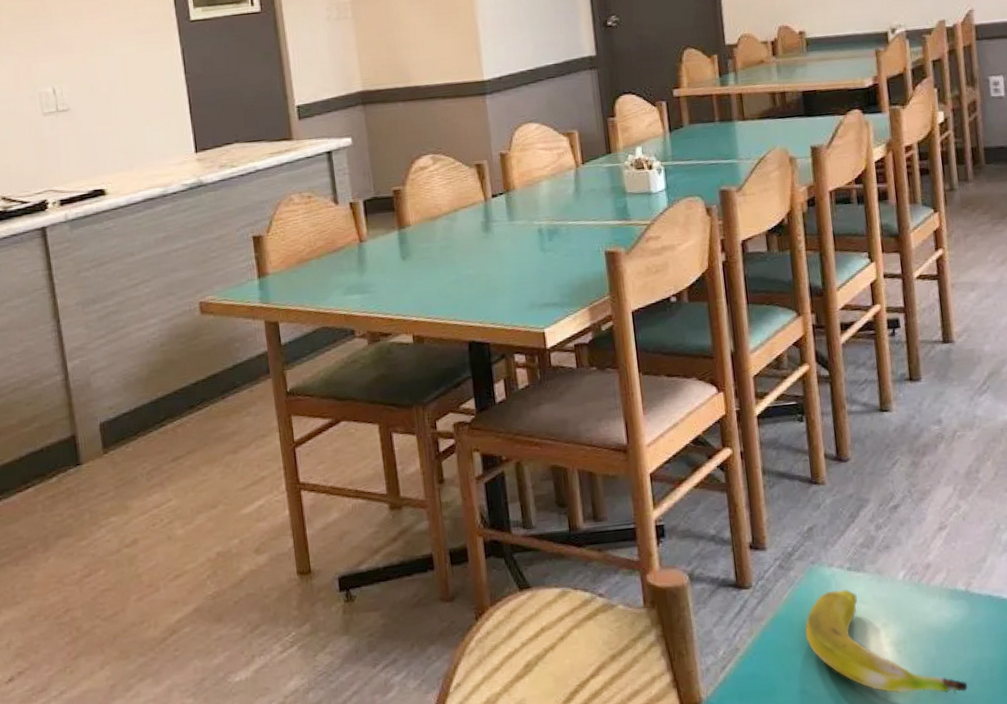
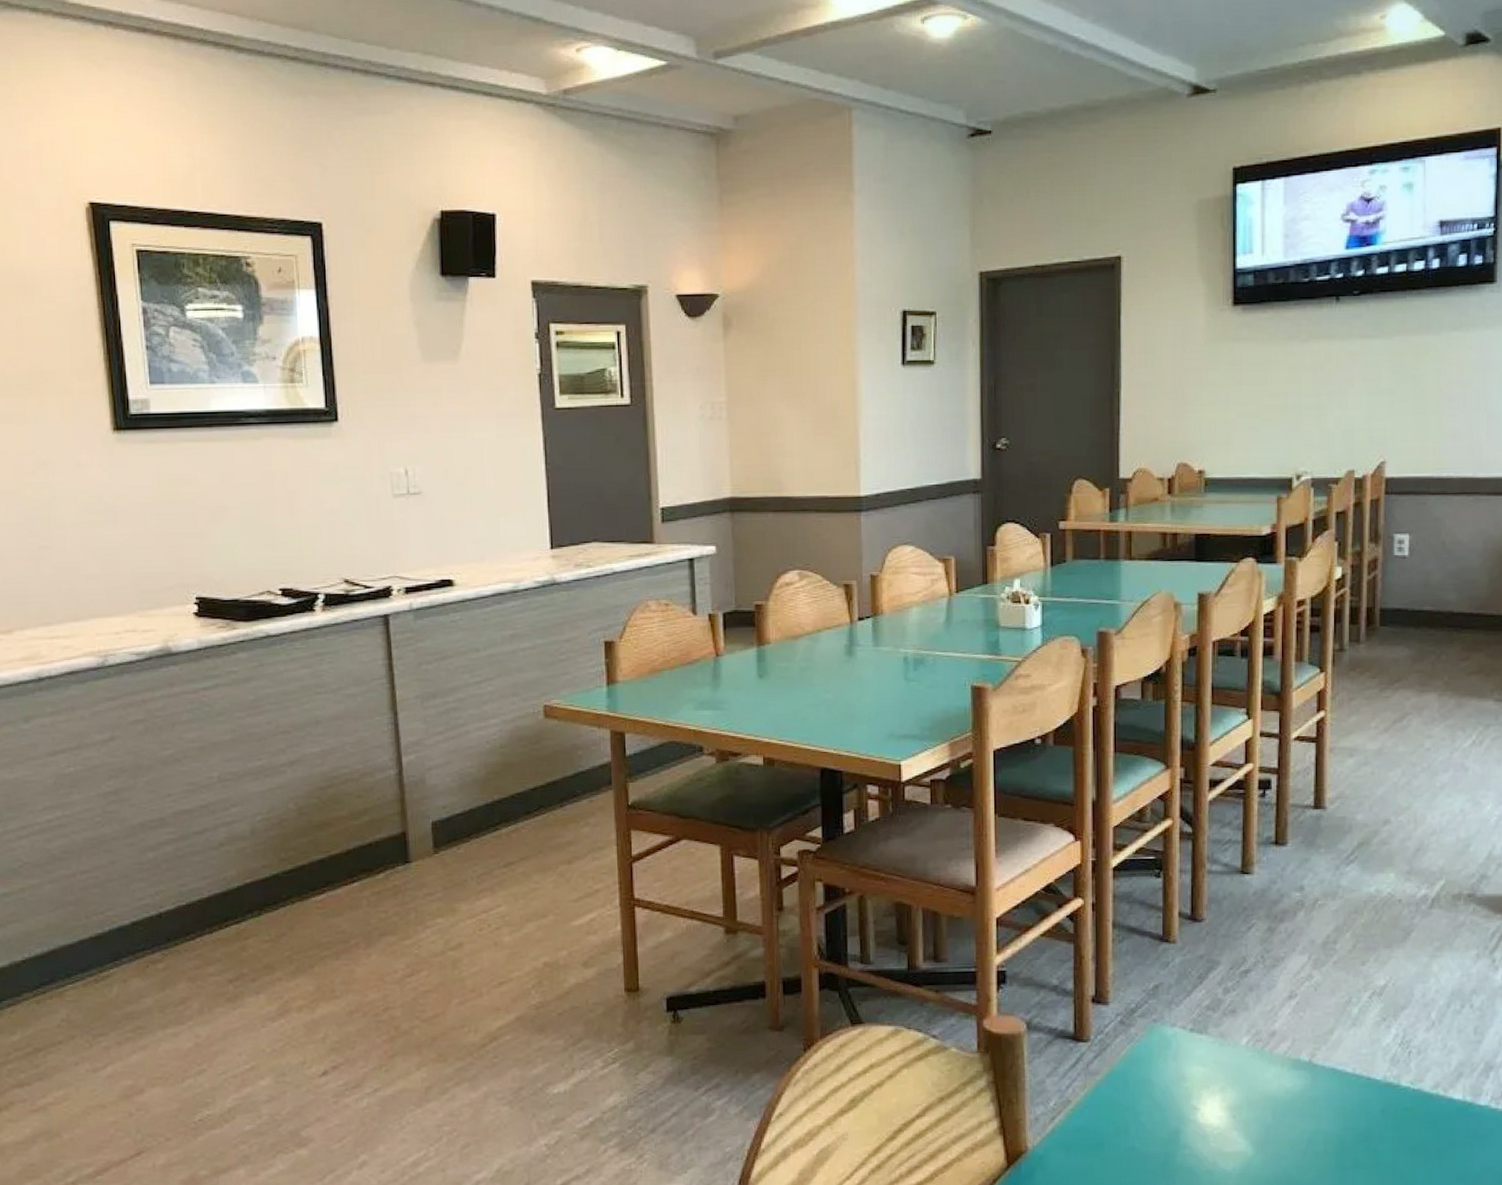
banana: present [805,589,968,695] -> none [1140,1050,1300,1165]

